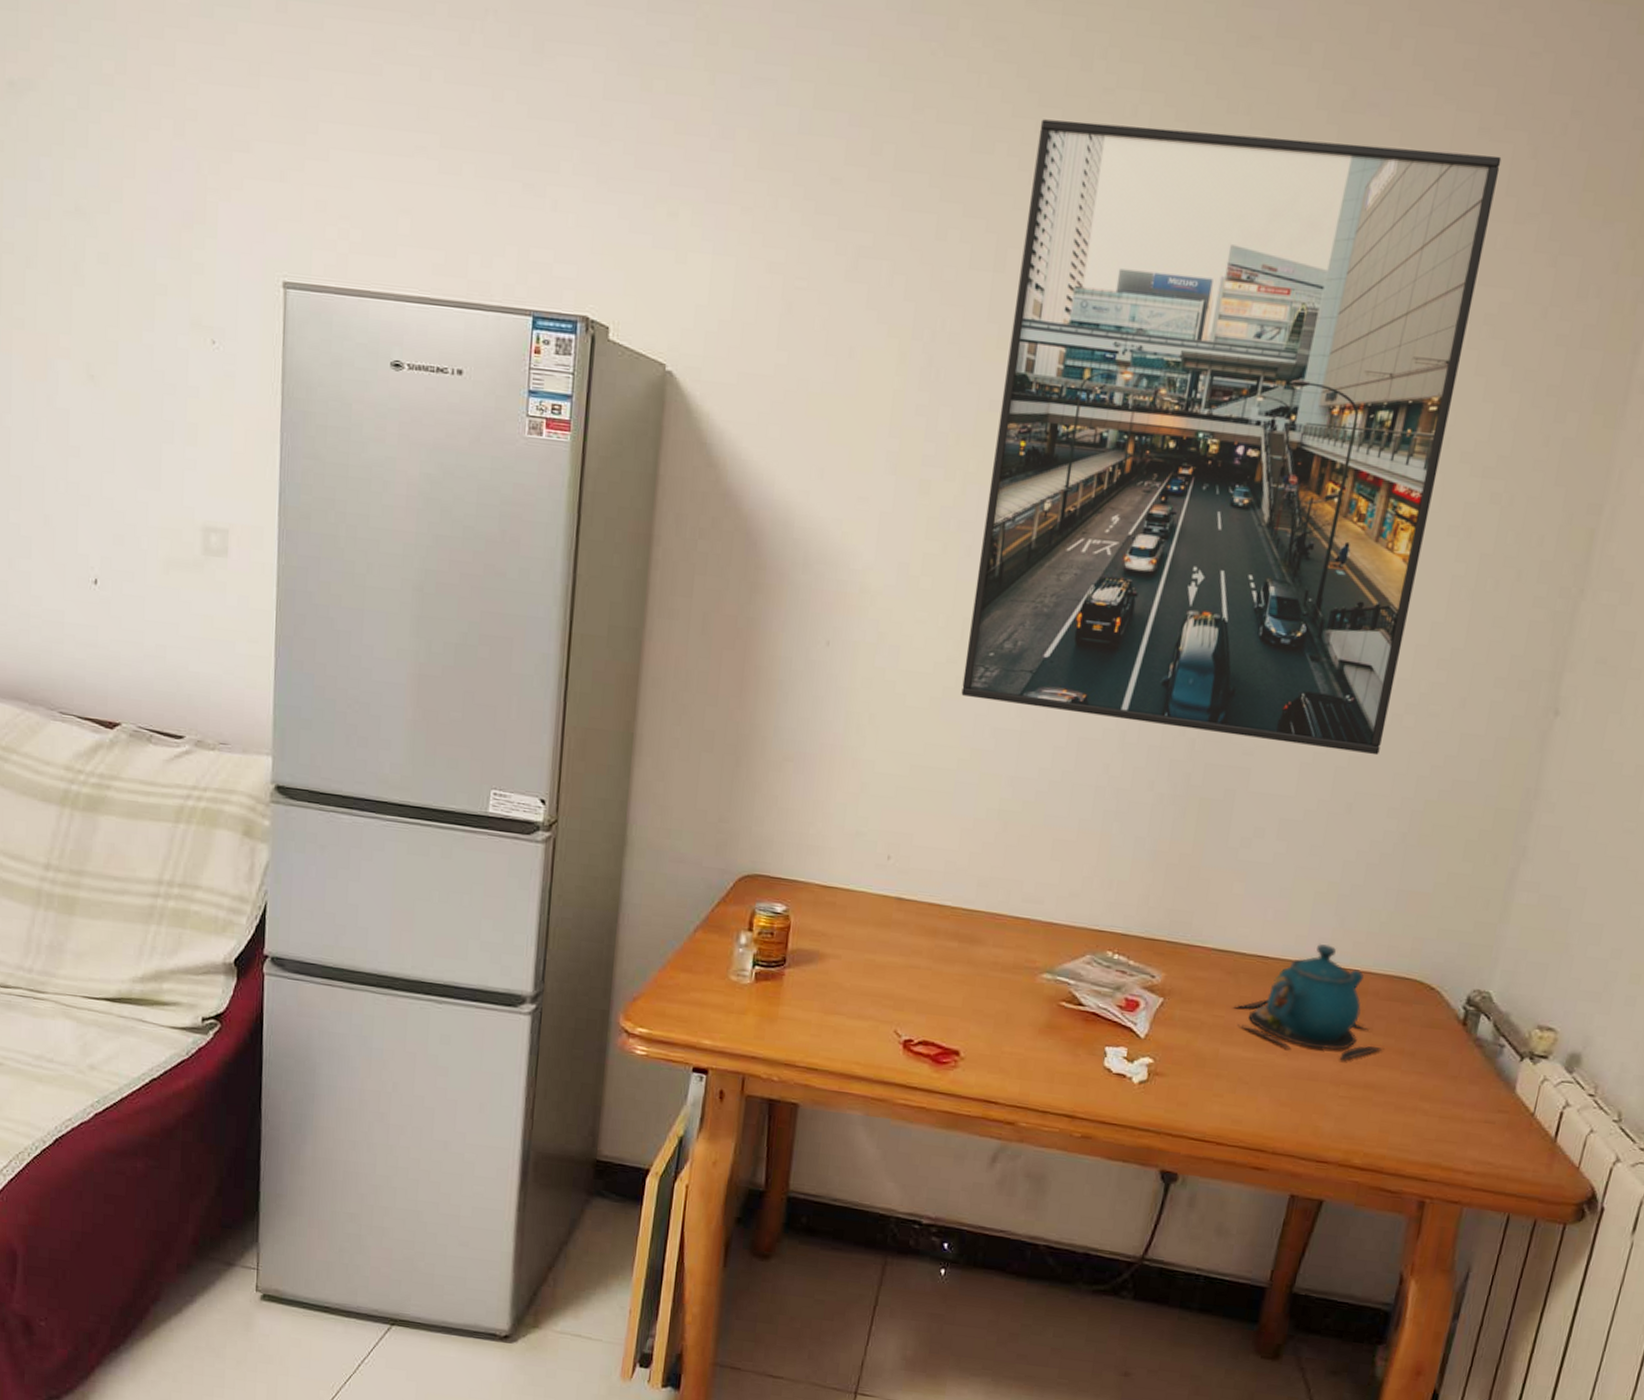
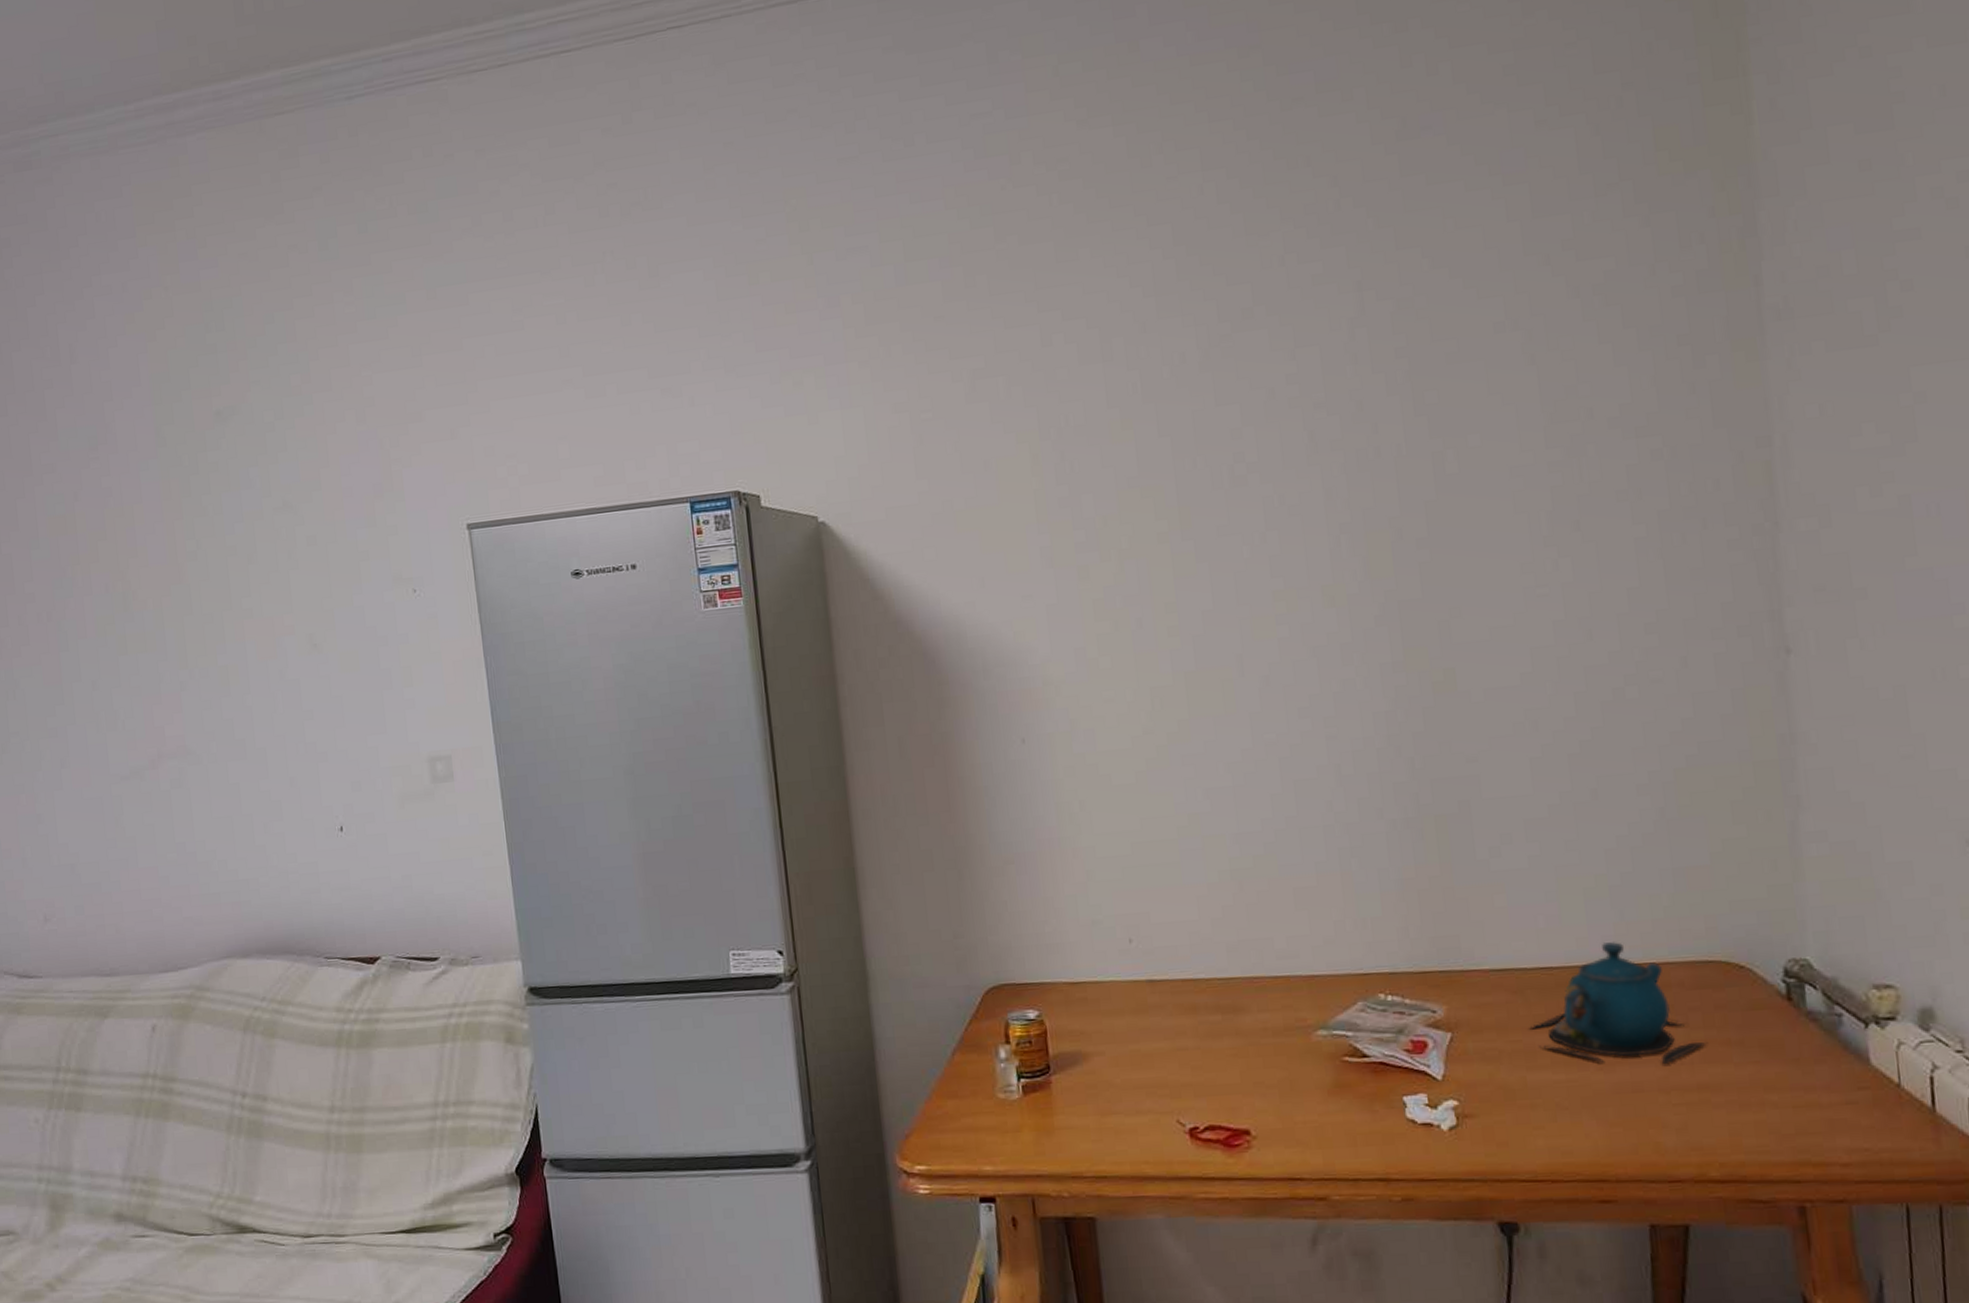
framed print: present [961,119,1502,756] -> none [1115,141,1610,764]

